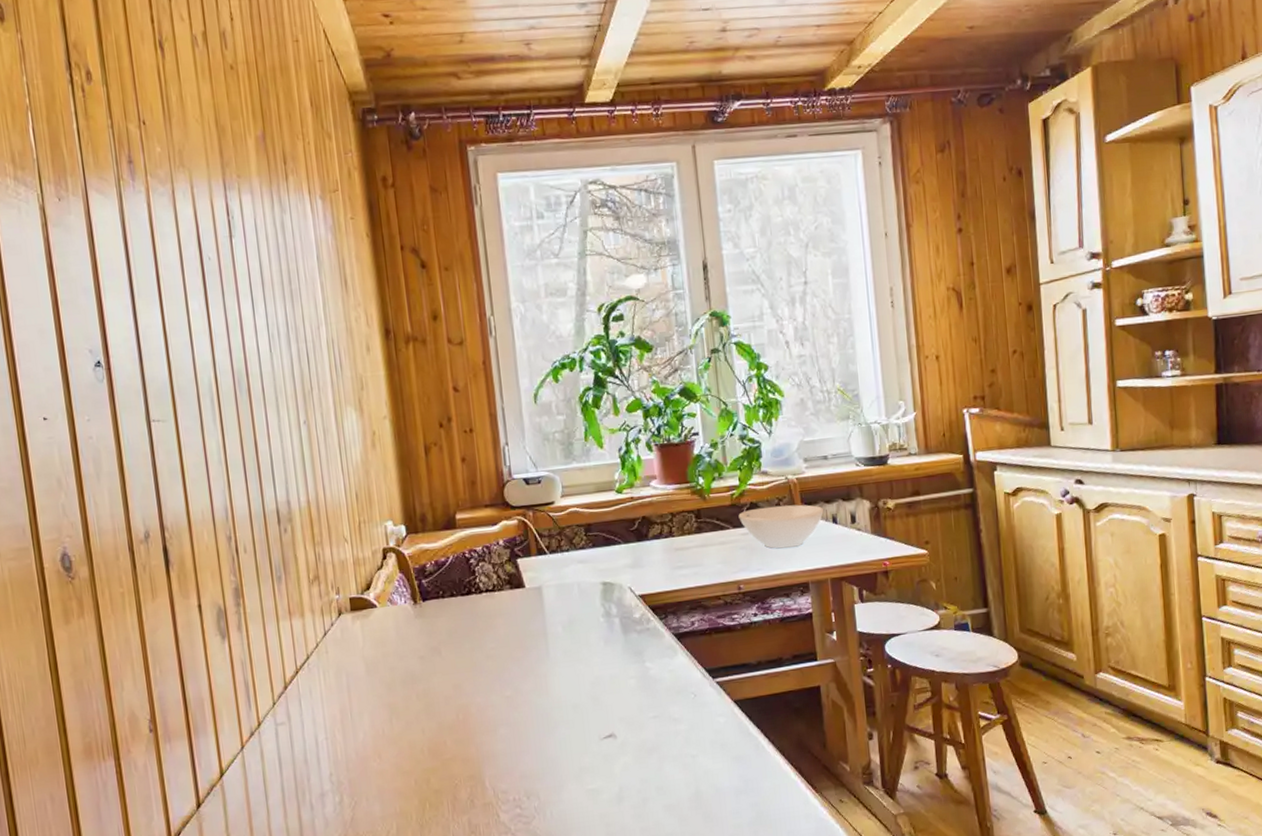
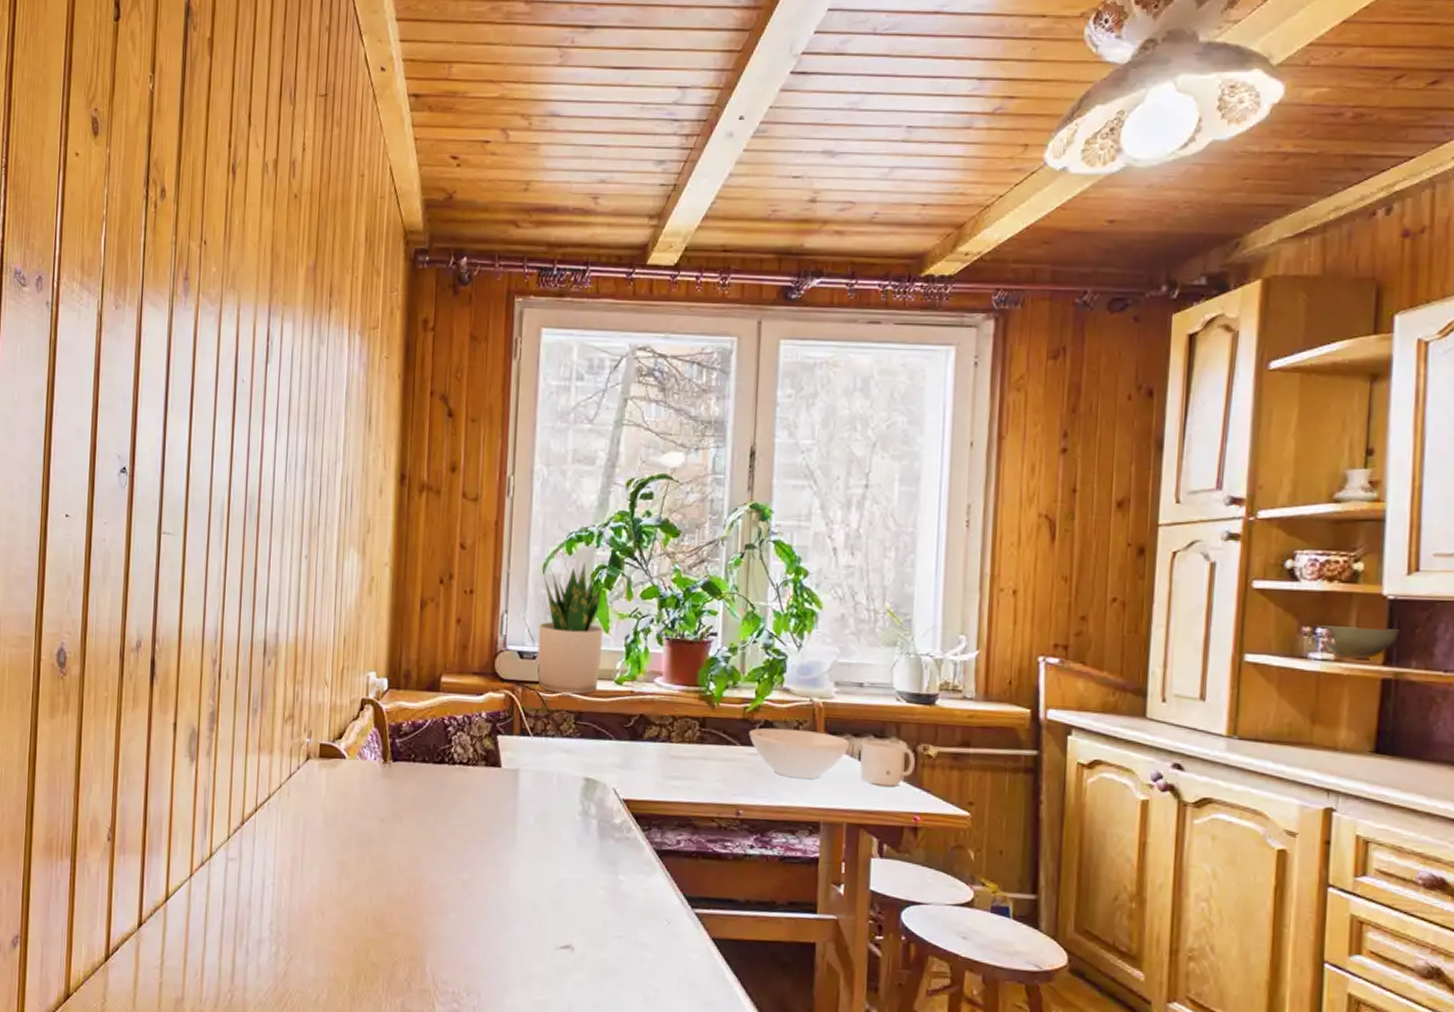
planter: none [536,387,601,511] -> present [537,564,603,695]
mug: none [831,502,879,542] -> present [859,740,915,787]
bowl: none [1166,343,1224,374] -> present [1317,625,1401,660]

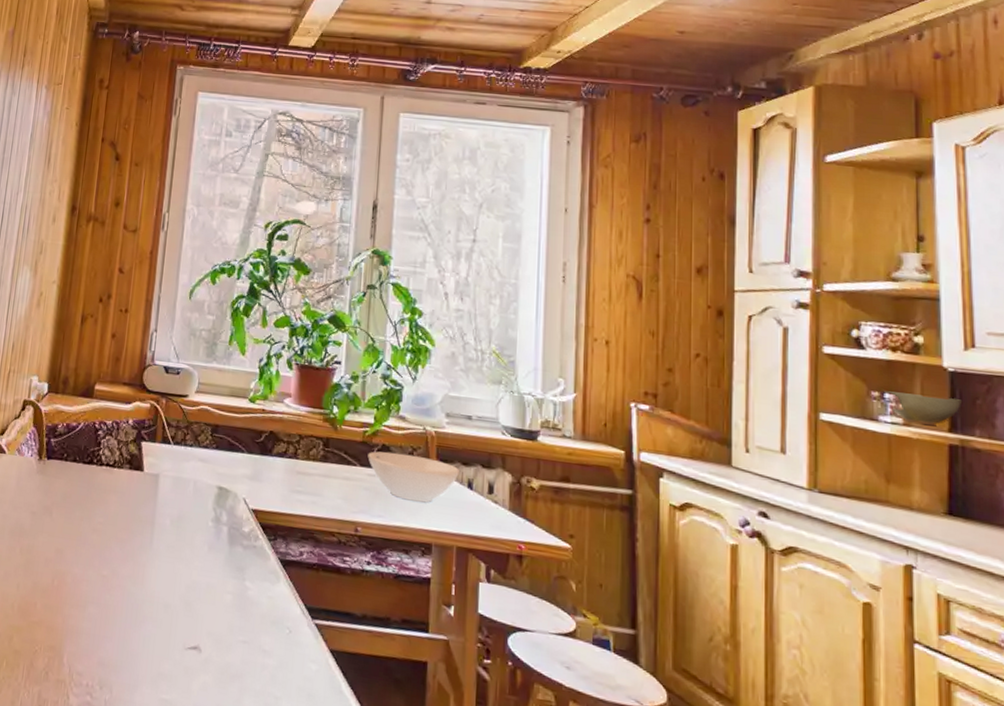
planter: present [537,564,603,695] -> none [180,292,242,410]
mug: present [859,740,915,787] -> none [468,469,519,515]

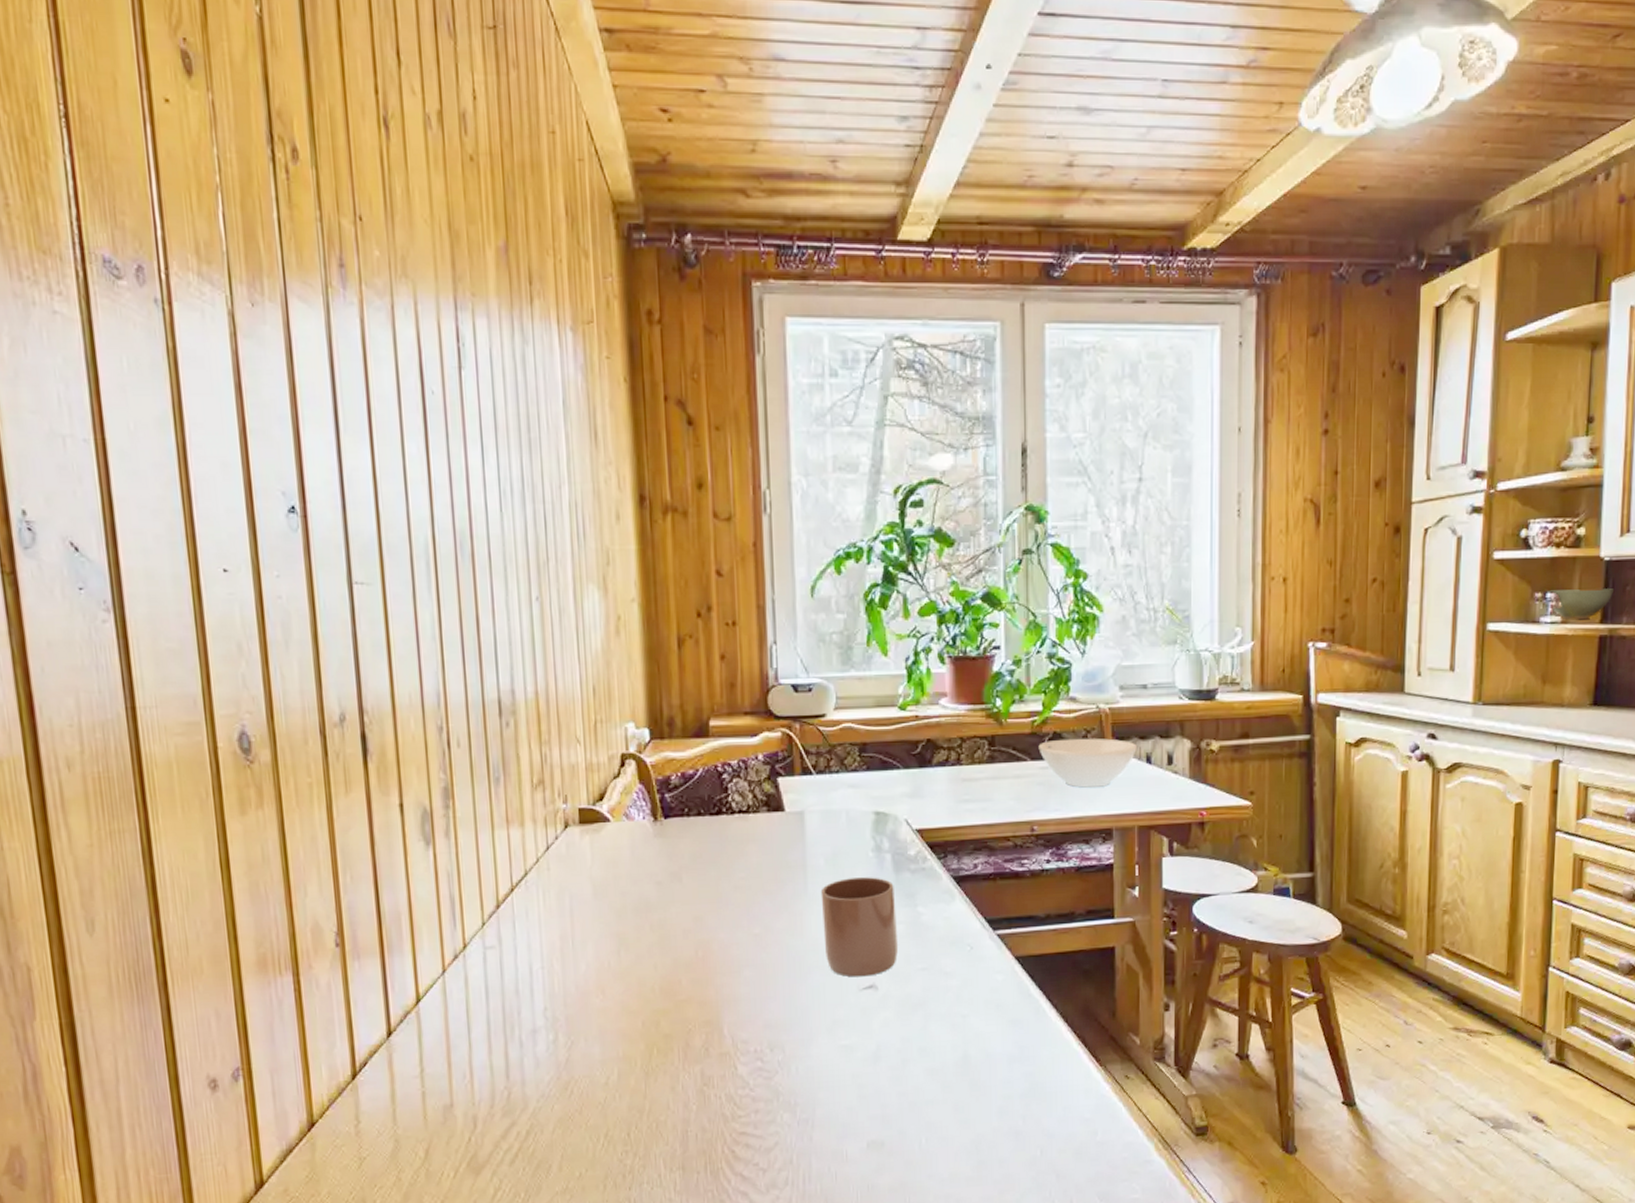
mug: none [159,541,227,638] -> present [820,877,899,977]

